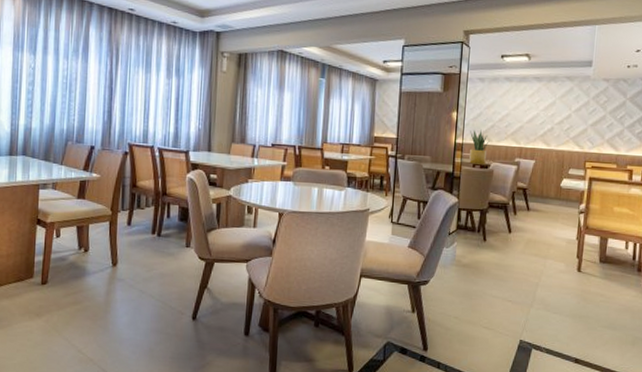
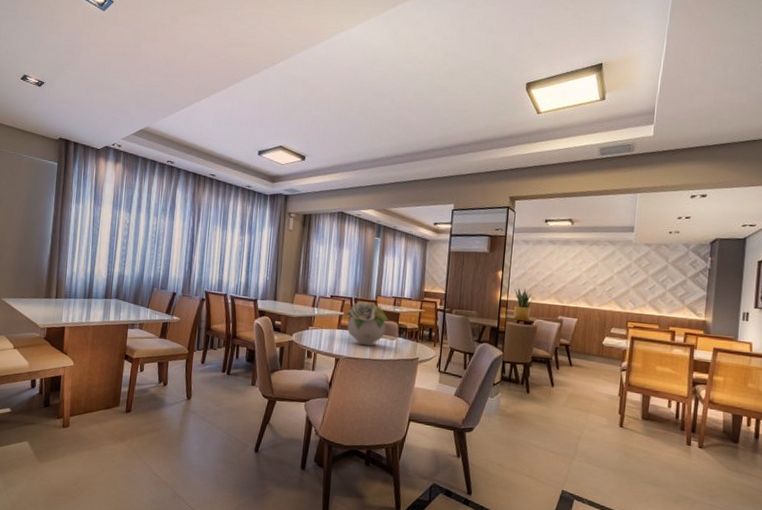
flower arrangement: none [289,149,337,198] -> present [346,301,389,346]

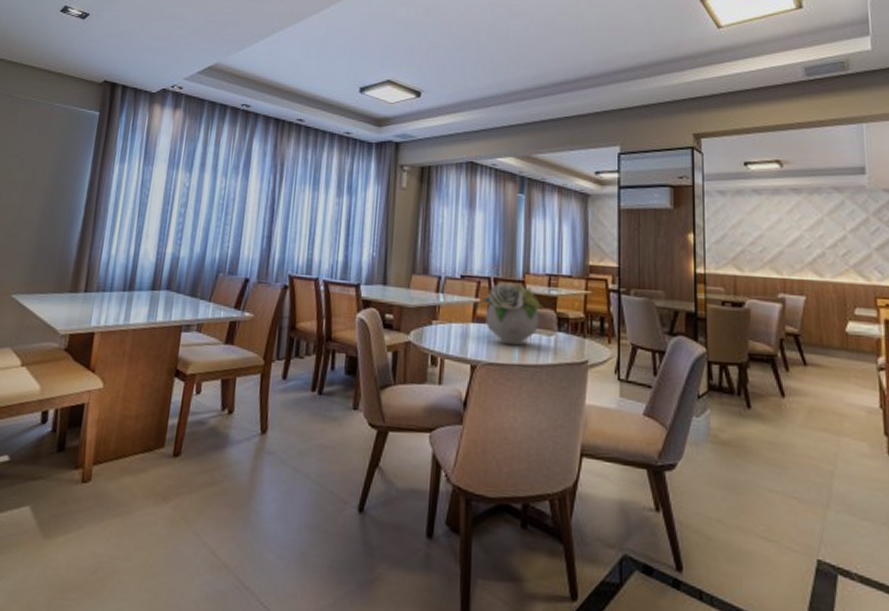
planter: present [513,288,533,321] -> none [714,255,741,302]

